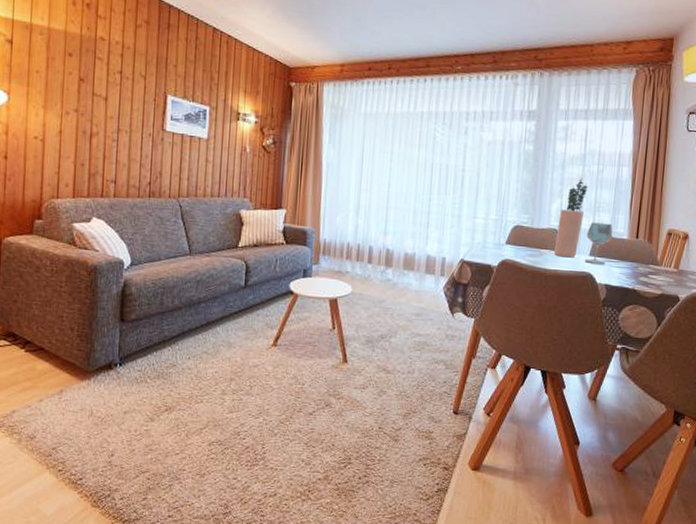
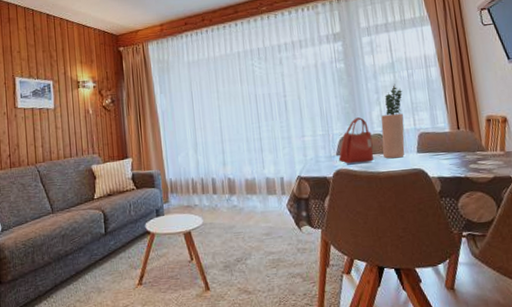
handbag: none [506,207,547,257] -> present [338,117,374,164]
wine glass: present [584,222,613,265] -> none [410,120,436,160]

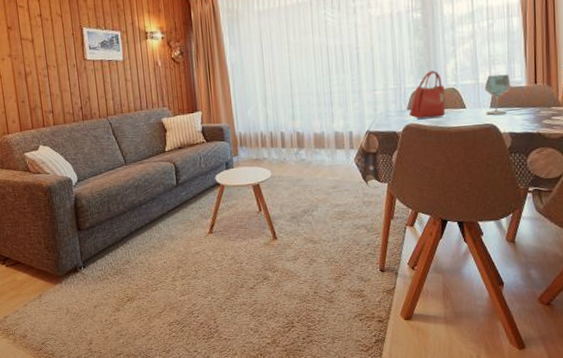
vase: present [381,83,405,159] -> none [454,34,480,114]
wine glass: none [410,120,436,160] -> present [485,74,511,115]

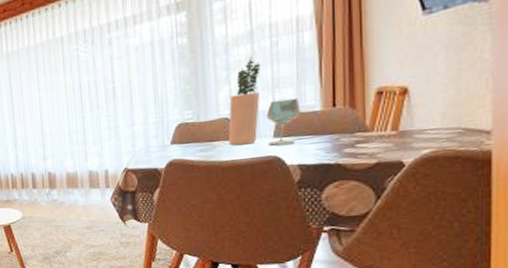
handbag: present [409,71,446,119] -> none [172,100,217,154]
vase: none [454,34,480,114] -> present [228,56,261,146]

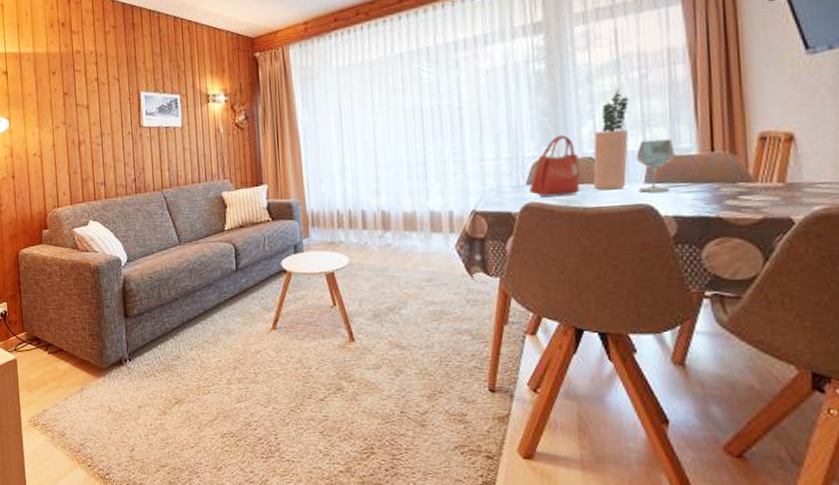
handbag: none [172,100,217,154] -> present [529,135,580,196]

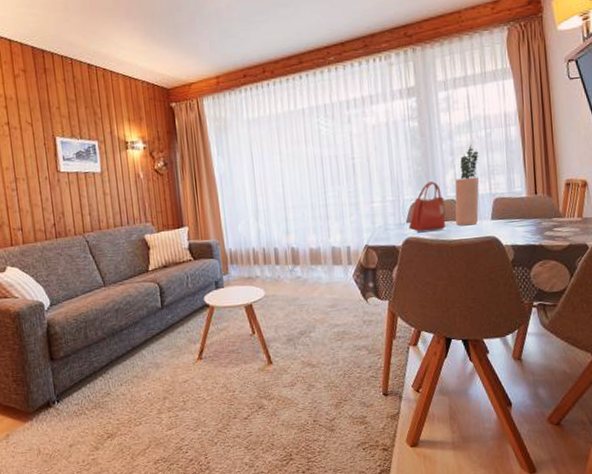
wine glass: present [636,139,676,193] -> none [485,184,512,227]

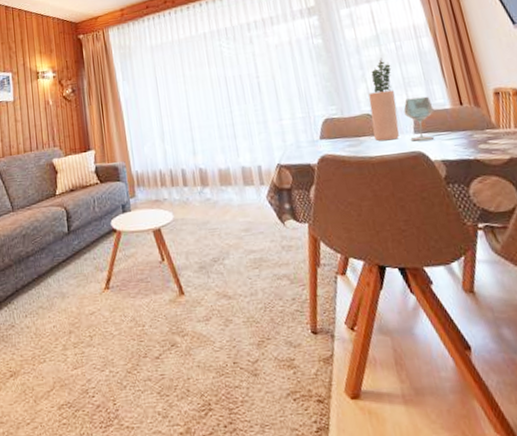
handbag: present [408,181,446,232] -> none [322,96,364,149]
wine glass: none [485,184,512,227] -> present [403,96,434,142]

